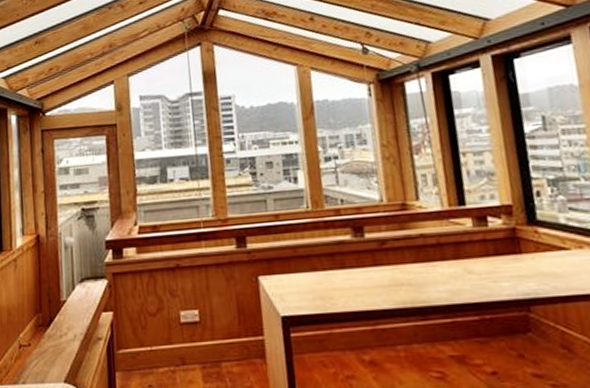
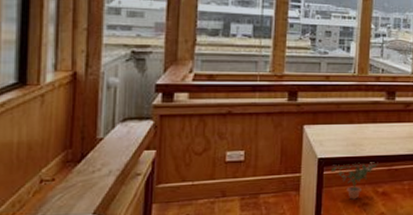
potted plant: none [298,320,358,370] -> present [330,162,378,200]

